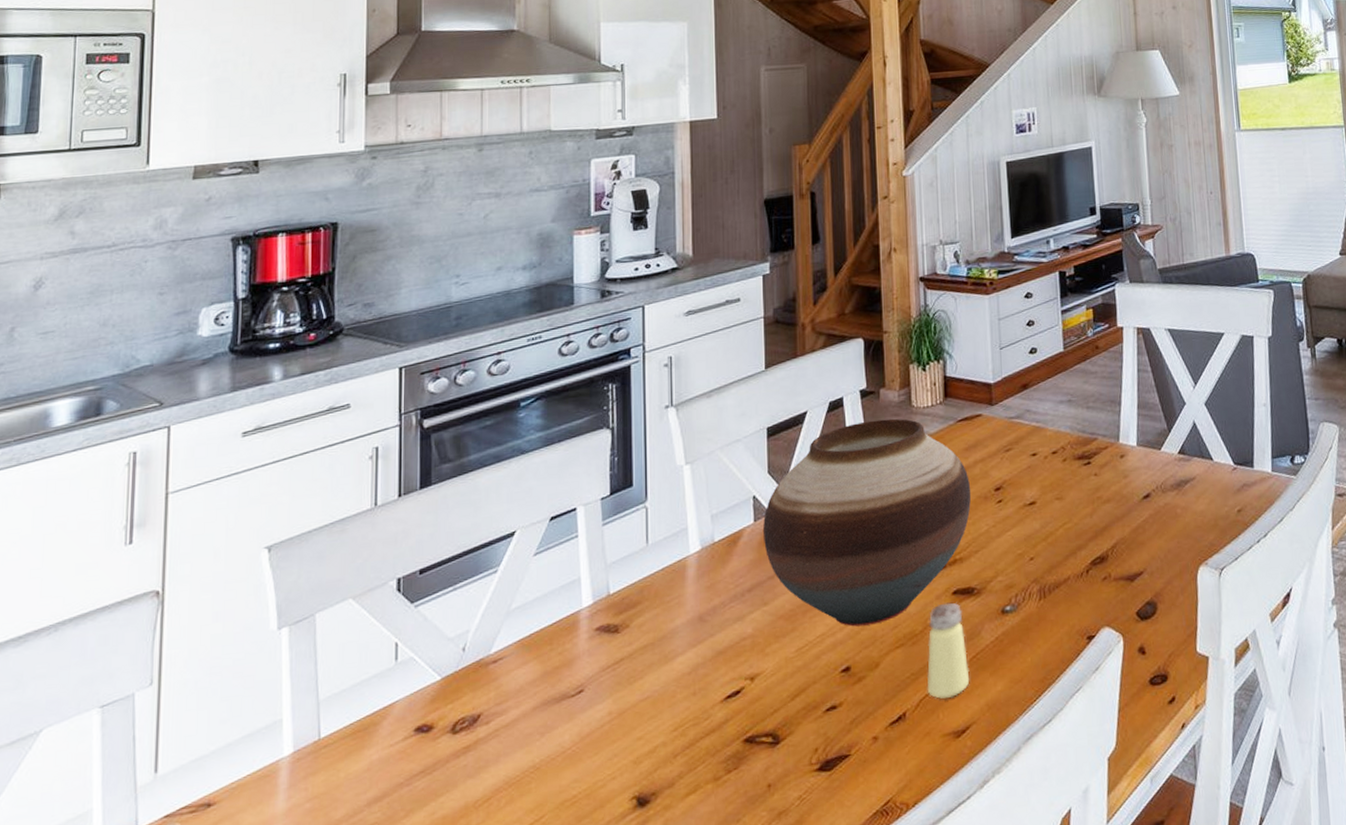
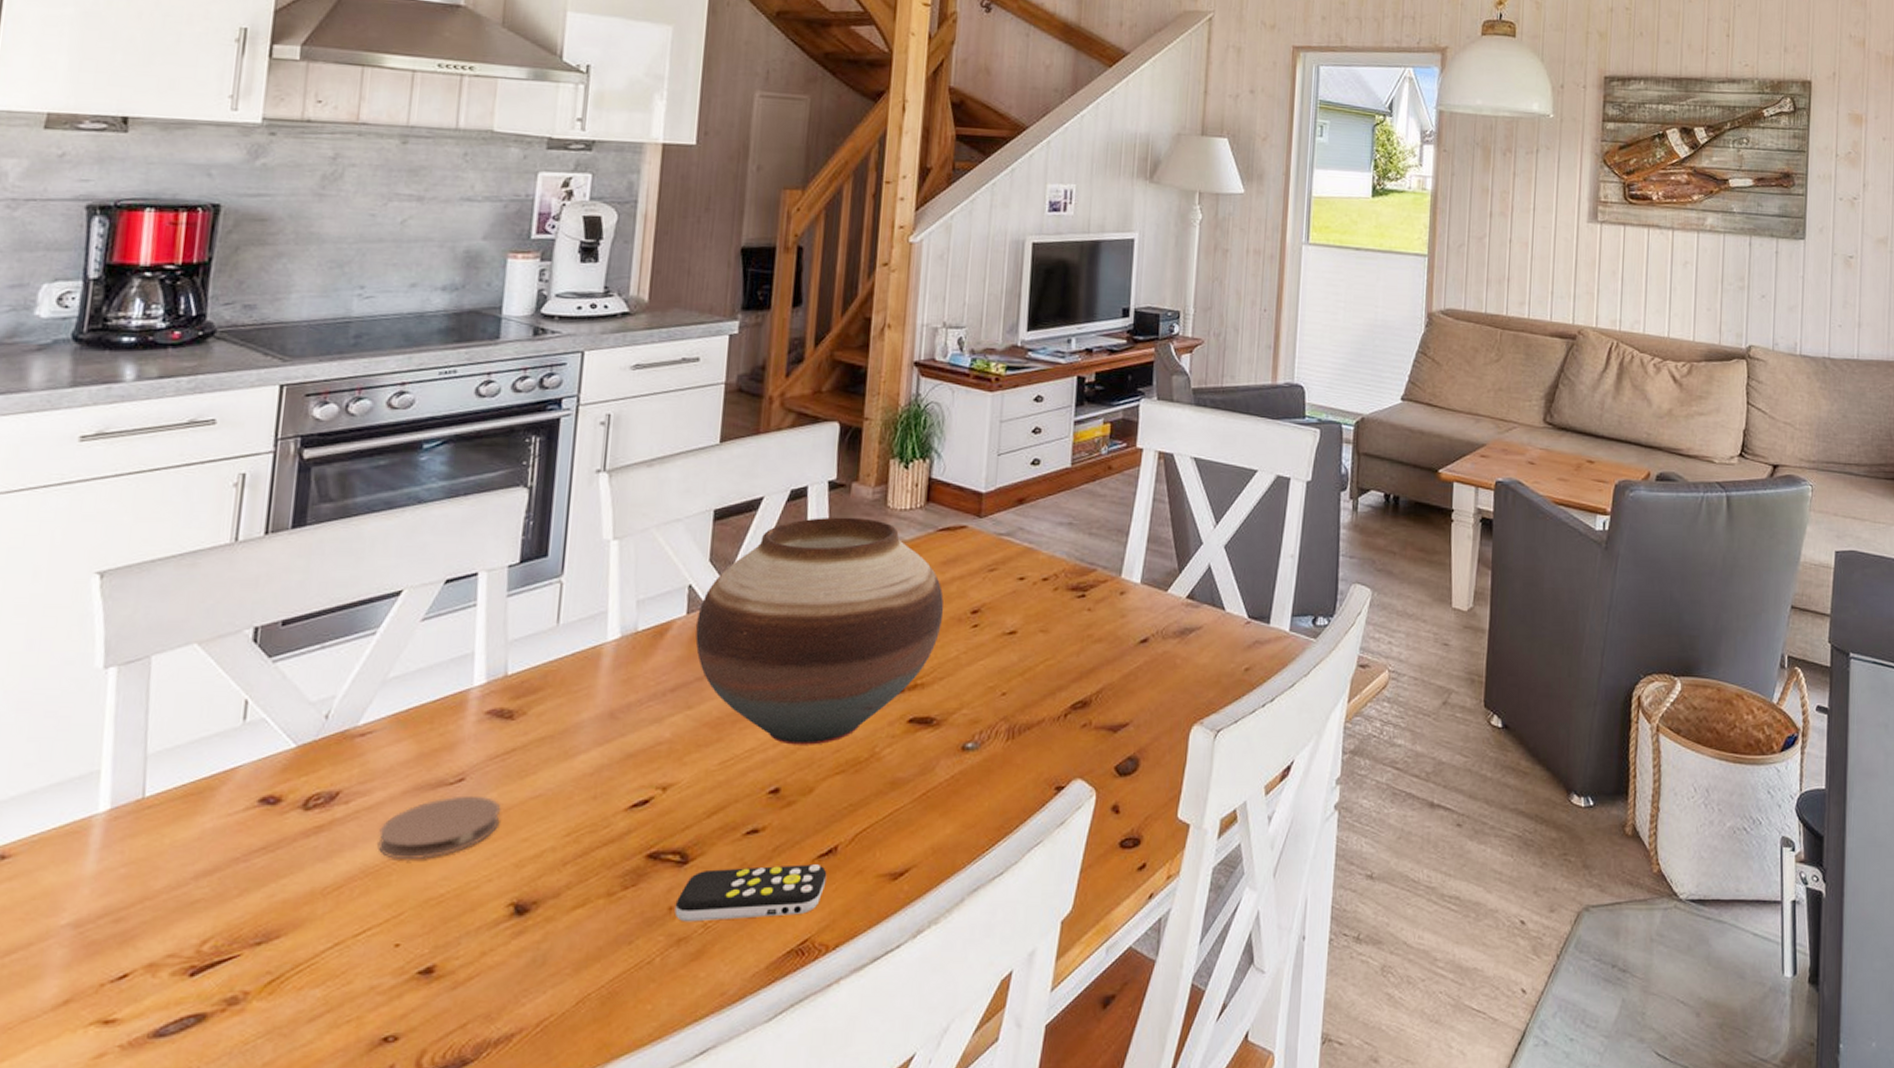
coaster: none [517,704,617,769] -> present [377,795,501,860]
remote control: none [773,731,900,797] -> present [674,864,827,922]
saltshaker: present [927,602,970,699] -> none [865,731,917,835]

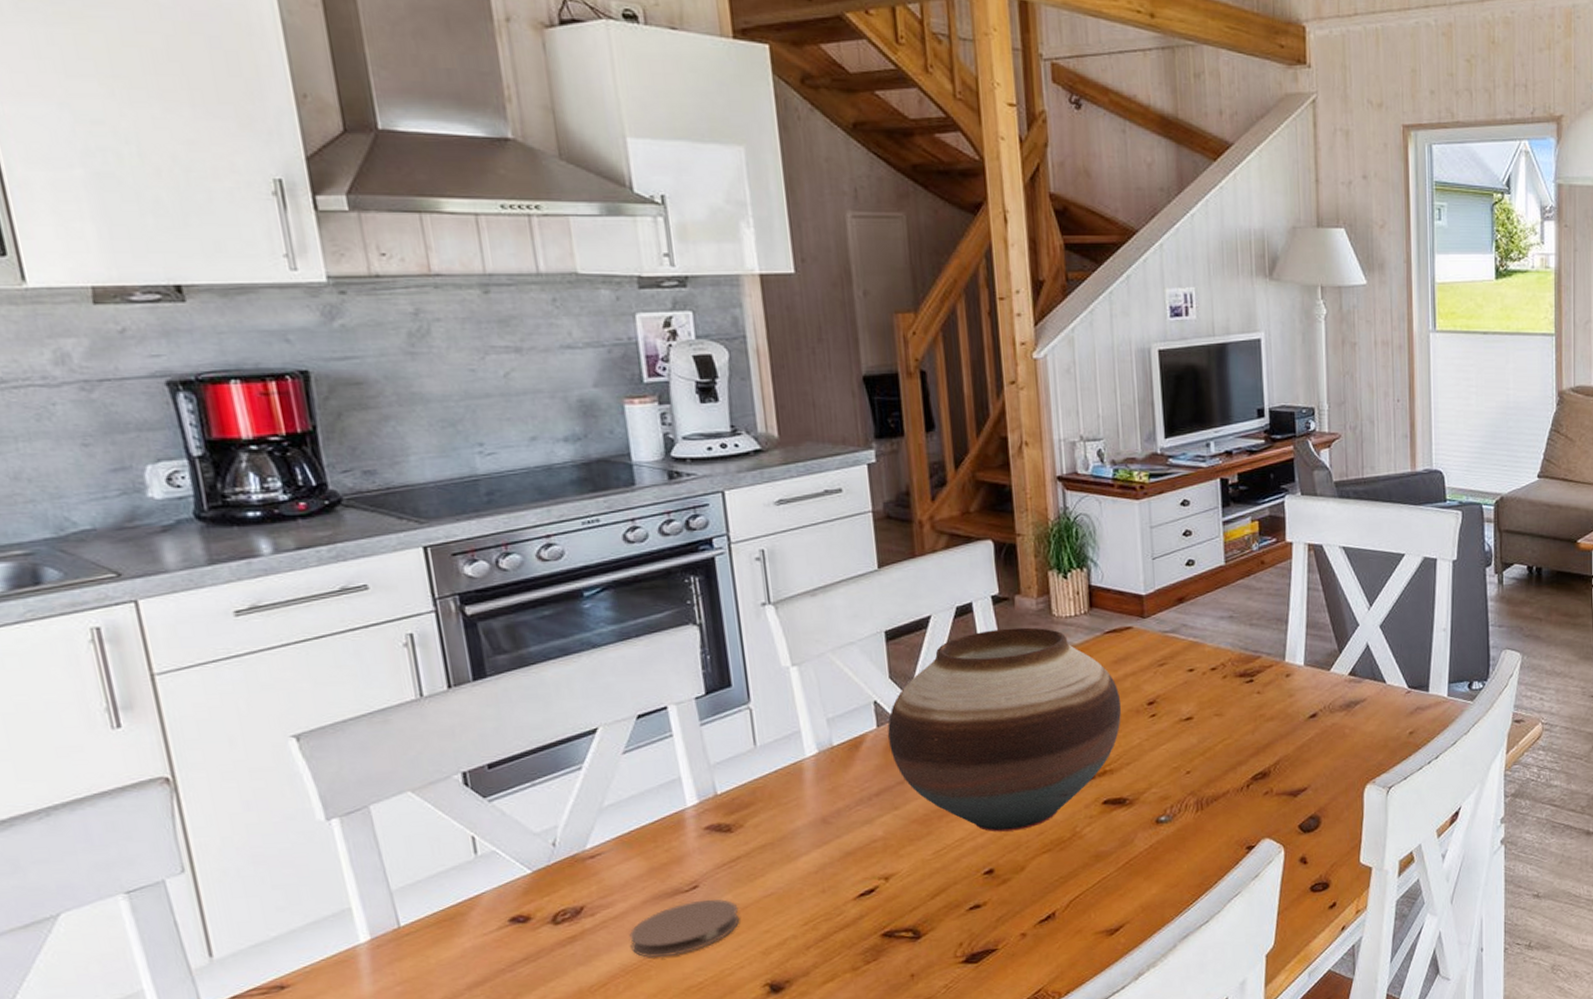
remote control: present [674,864,827,922] -> none [916,928,1050,985]

